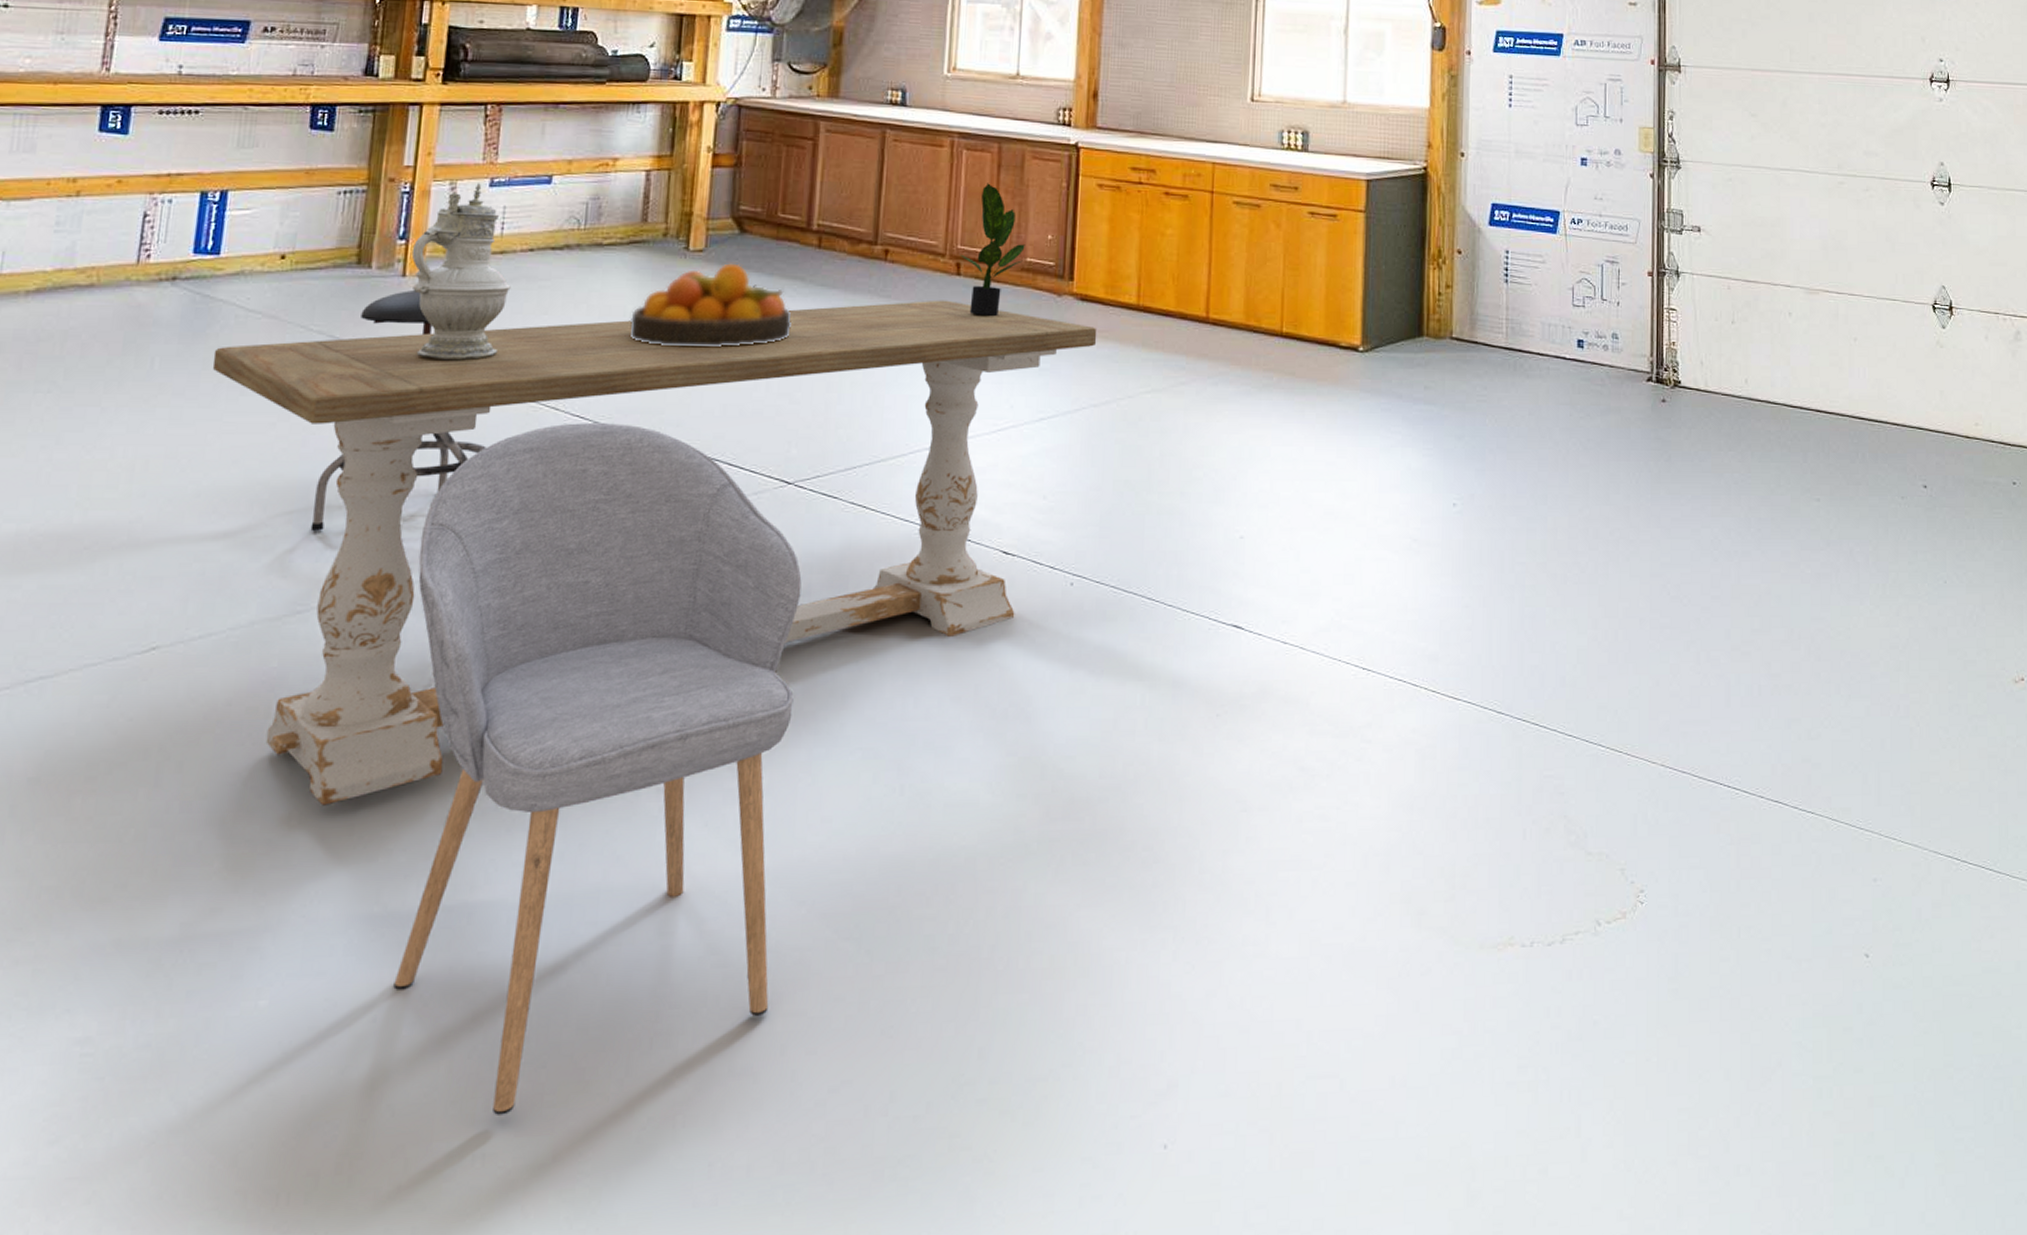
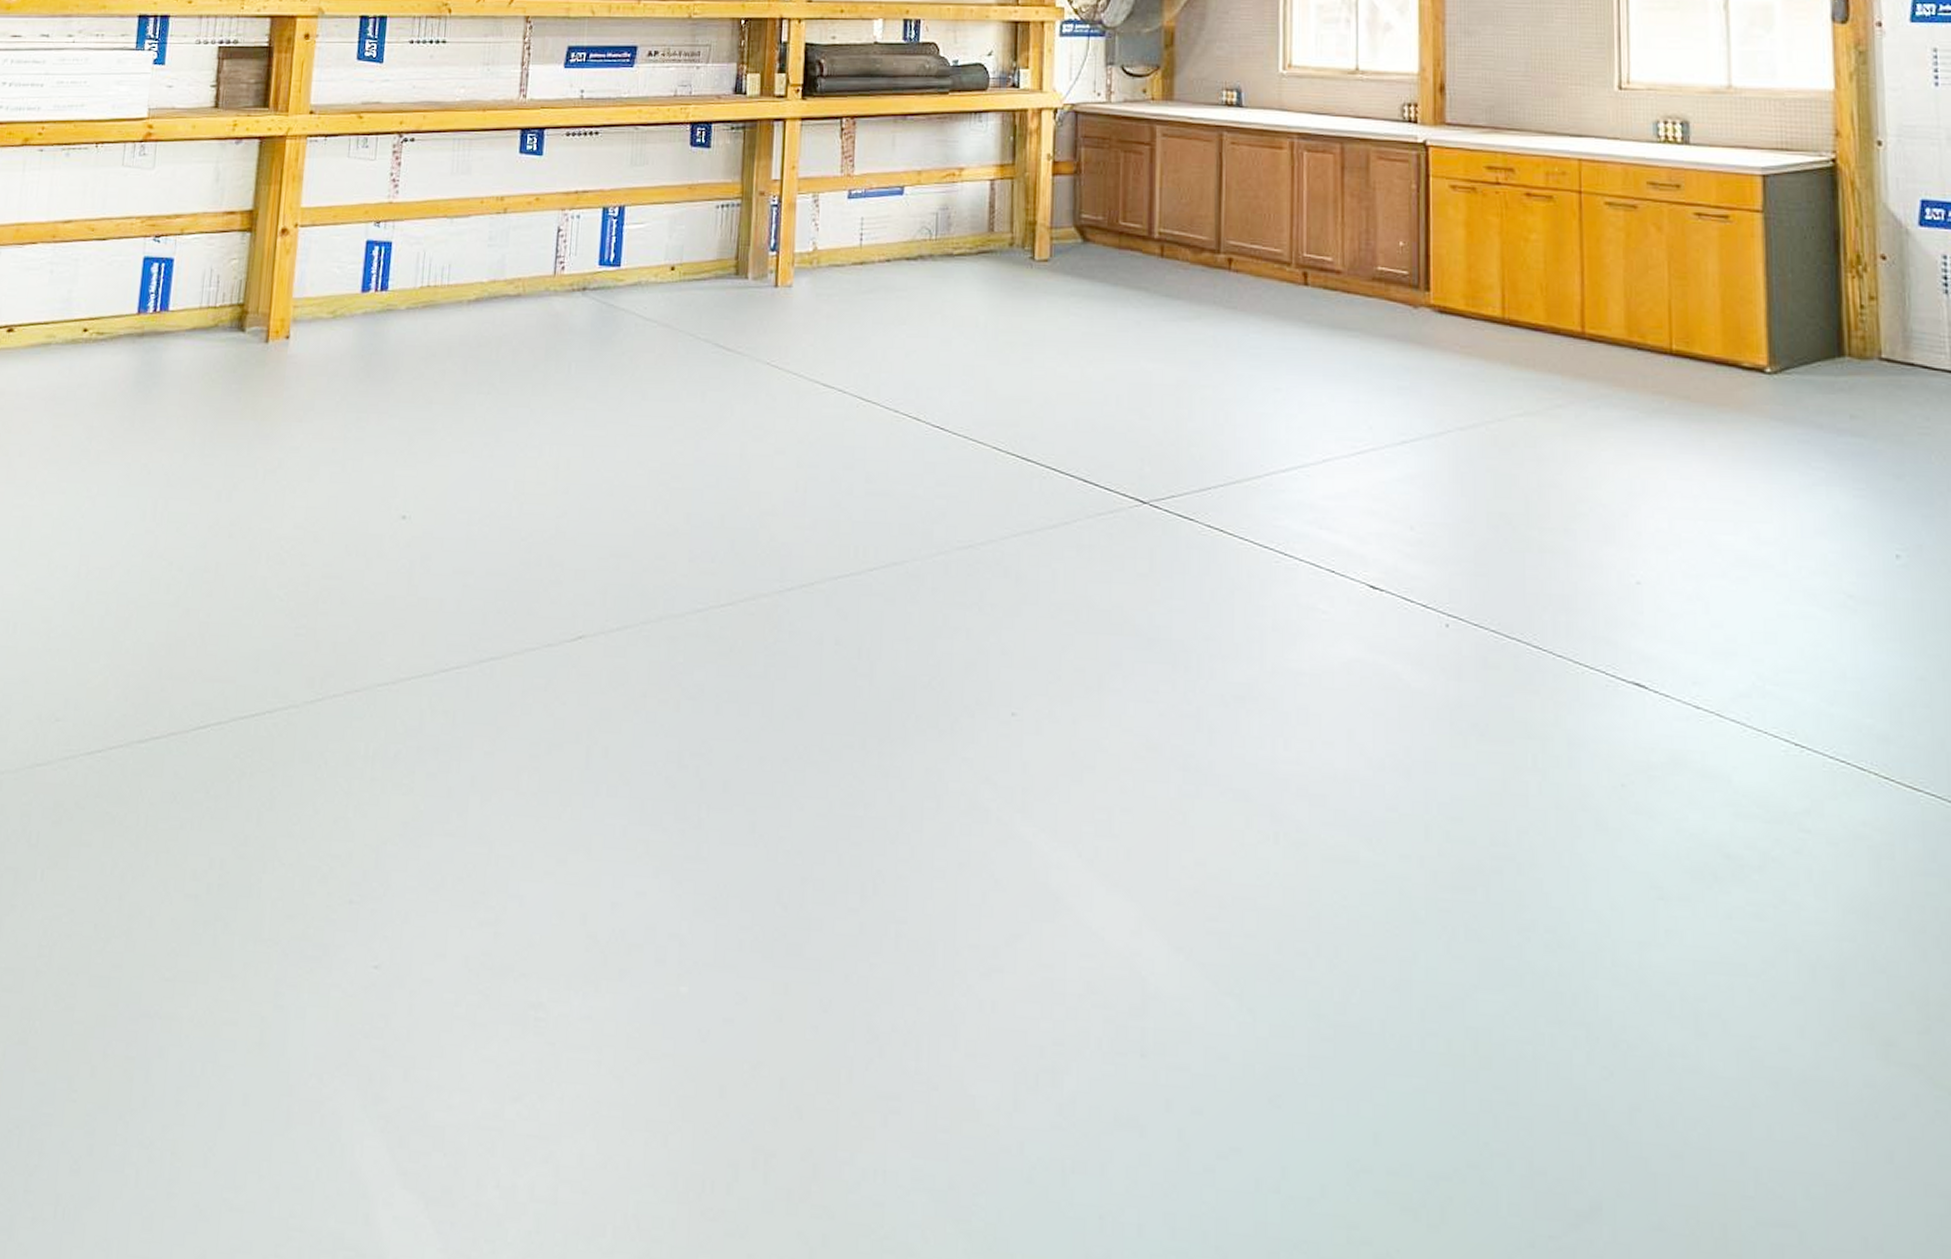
dining table: present [212,300,1097,806] -> none [618,311,1459,801]
stool: present [310,290,486,531] -> none [706,300,856,532]
chair: present [393,423,802,1115] -> none [796,434,1162,1133]
pitcher: present [411,183,511,361] -> none [782,195,871,370]
fruit bowl: present [630,263,792,348] -> none [982,273,1138,360]
potted plant: present [960,183,1025,316] -> none [1306,186,1375,329]

